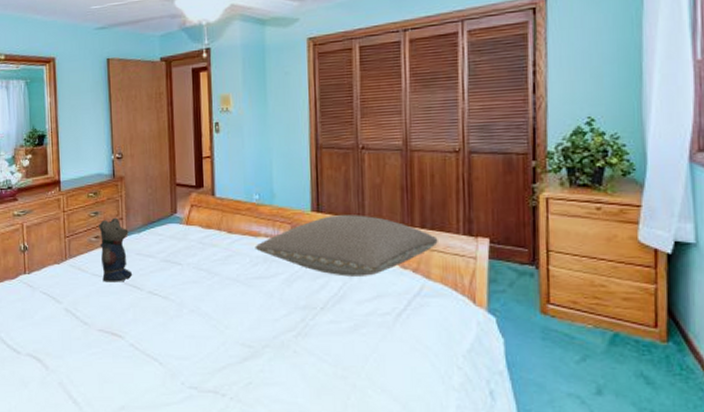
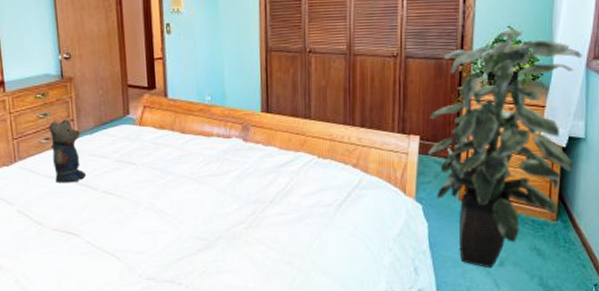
pillow: present [255,215,438,277] -> none [207,115,376,173]
indoor plant: none [500,119,684,397] -> present [428,29,583,269]

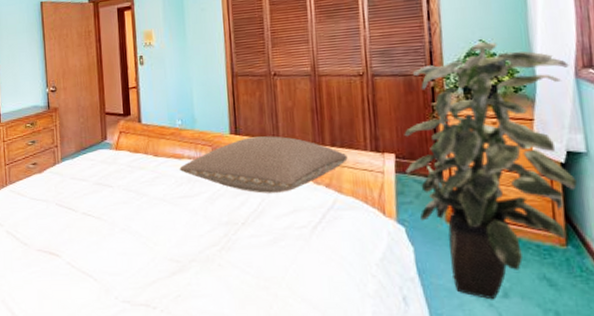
teddy bear: present [48,119,87,183] -> none [36,145,68,205]
pillow: none [207,115,376,173] -> present [179,136,348,193]

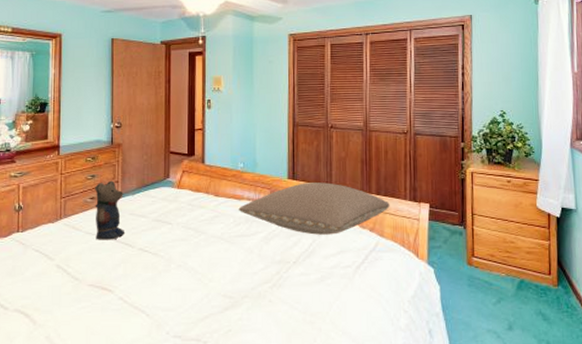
teddy bear: none [36,145,68,205] -> present [95,180,125,240]
indoor plant: present [404,42,577,300] -> none [437,113,568,332]

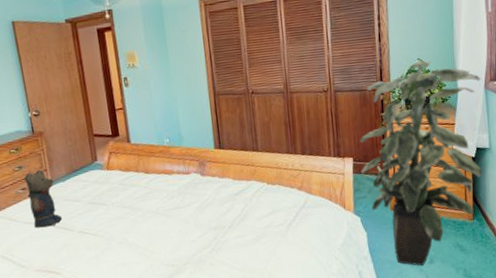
pillow: present [238,182,390,235] -> none [170,148,316,200]
indoor plant: none [437,113,568,332] -> present [360,60,482,266]

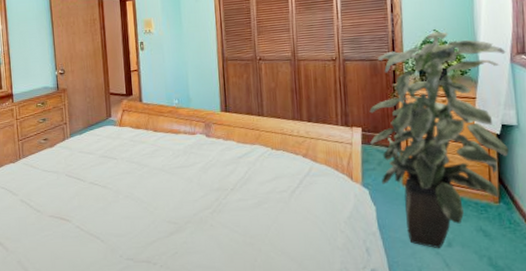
teddy bear: present [24,169,63,228] -> none [47,122,77,176]

